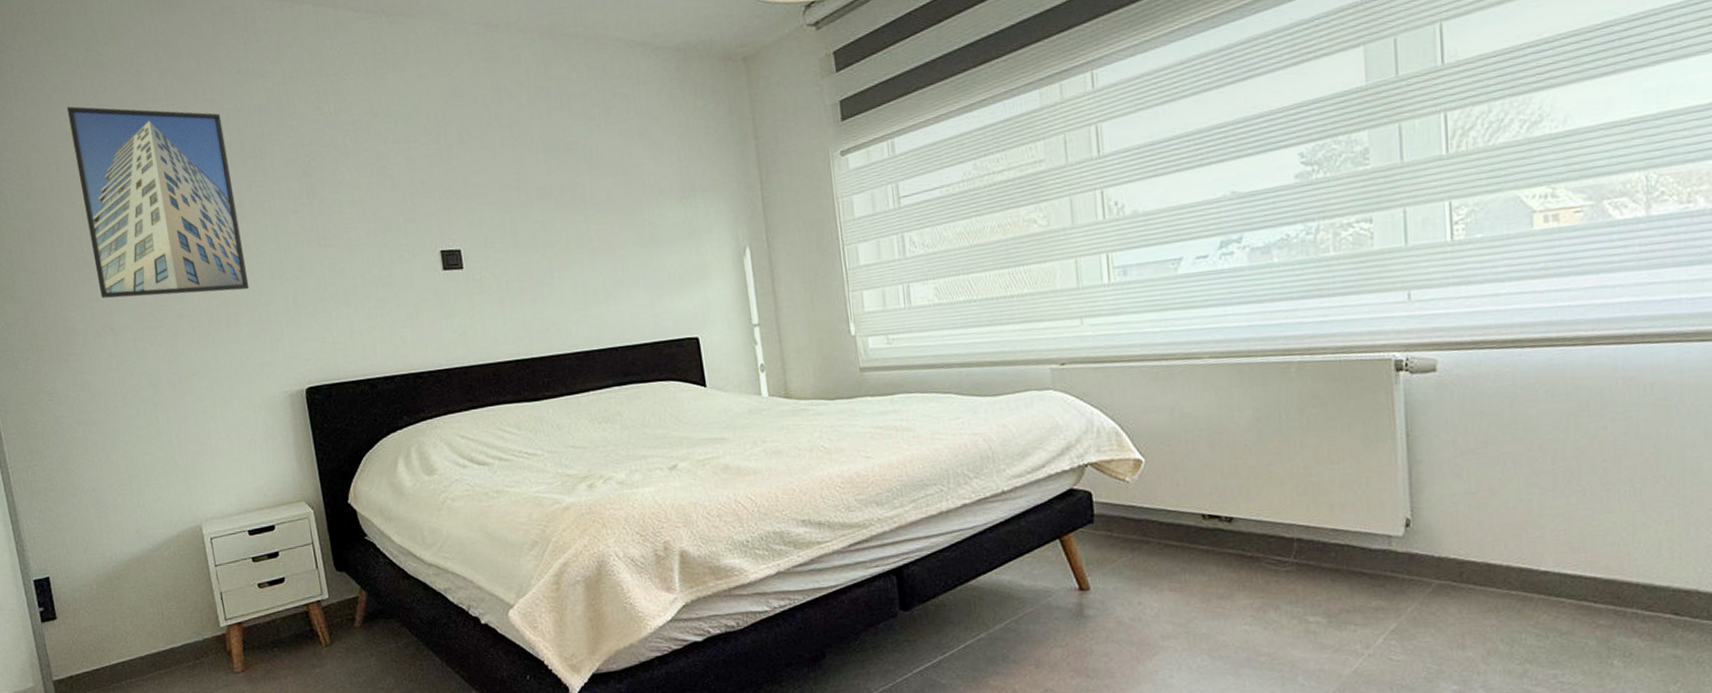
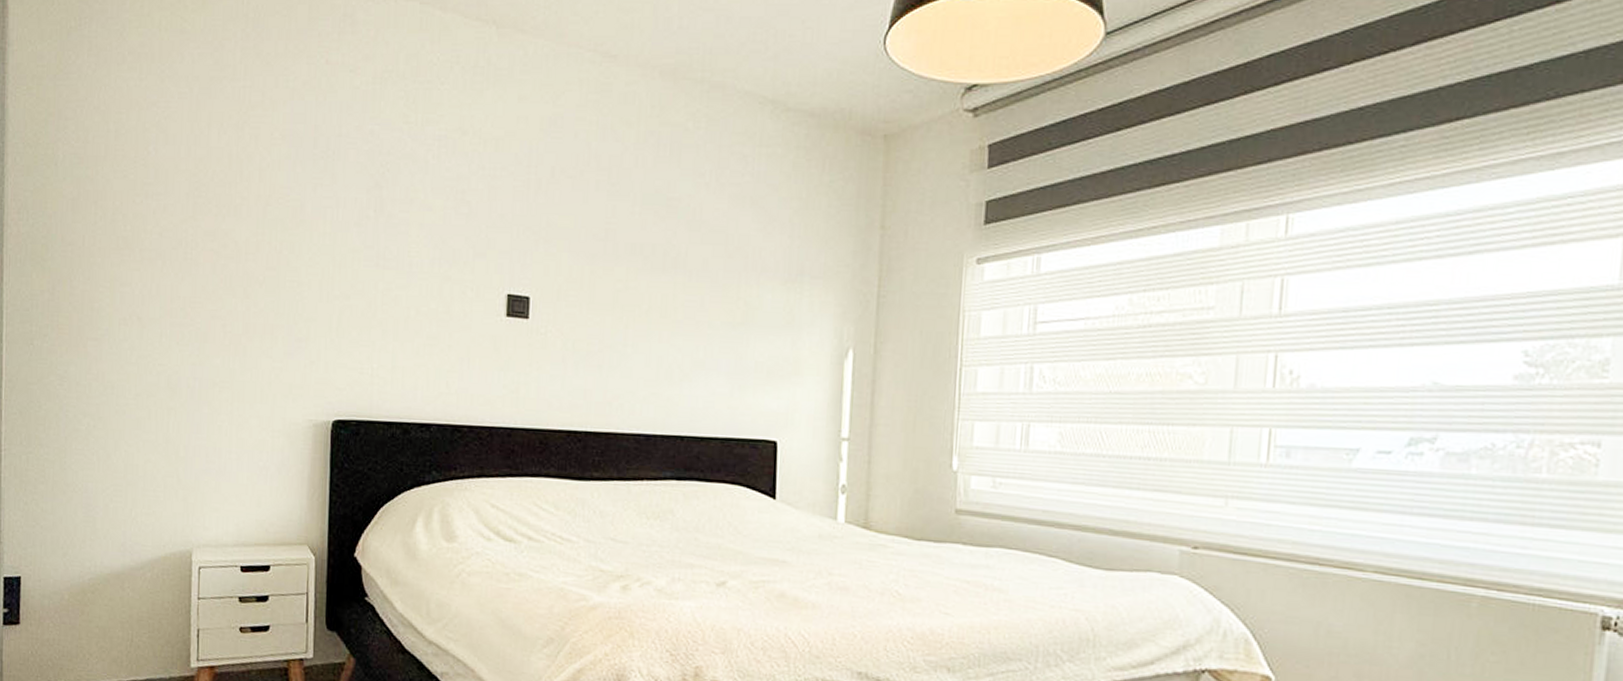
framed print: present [67,106,250,299] -> none [135,72,299,301]

